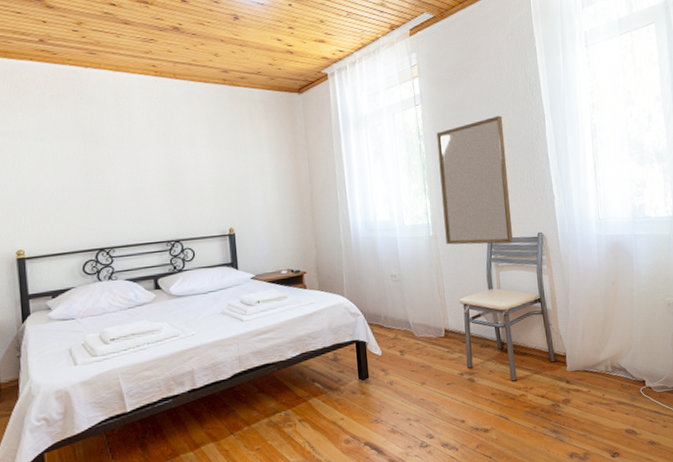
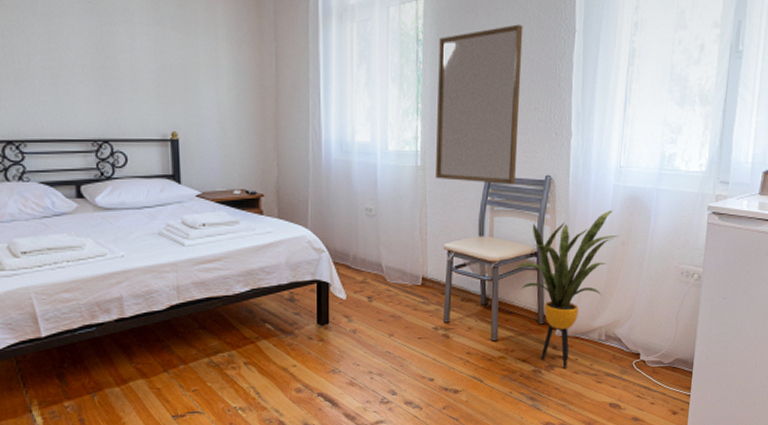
house plant: none [522,256,608,401] -> present [513,210,618,368]

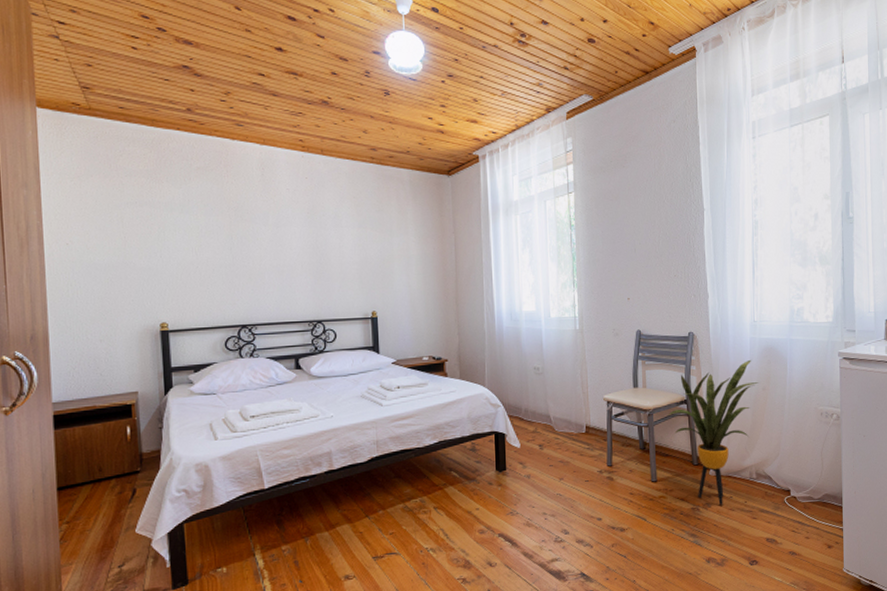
home mirror: present [436,24,523,184] -> none [589,208,662,342]

